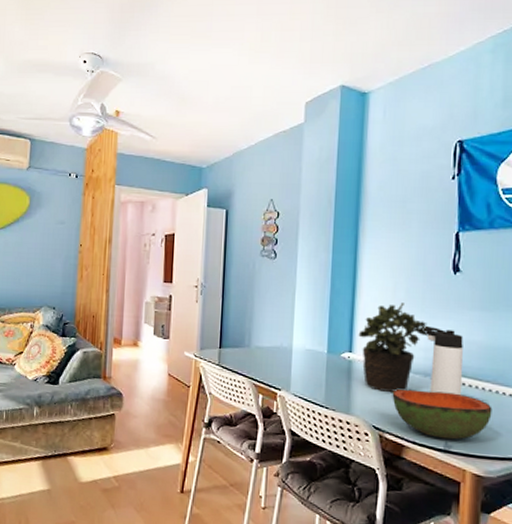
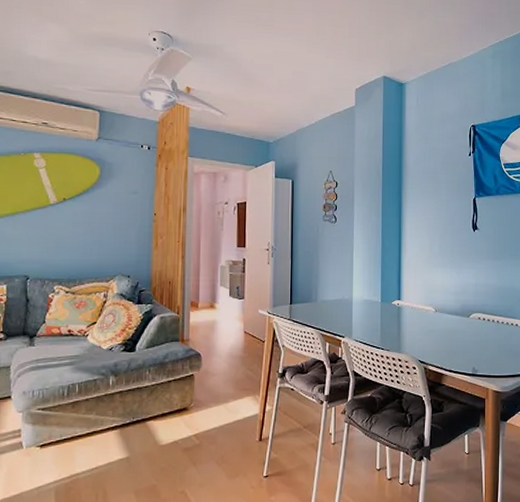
potted plant: present [358,303,429,392] -> none [405,256,457,331]
bowl: present [392,388,493,440] -> none [432,327,505,365]
thermos bottle: present [424,327,464,396] -> none [454,275,483,329]

